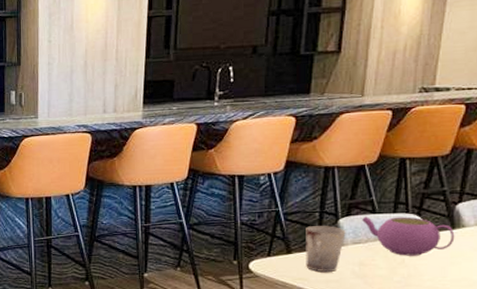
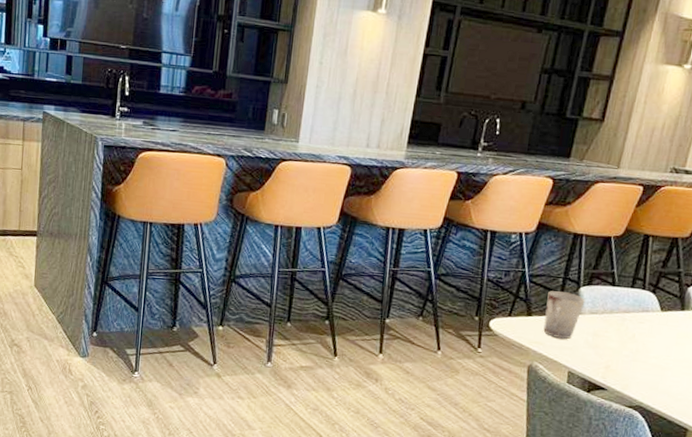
teapot: present [362,216,455,256] -> none [602,288,684,333]

